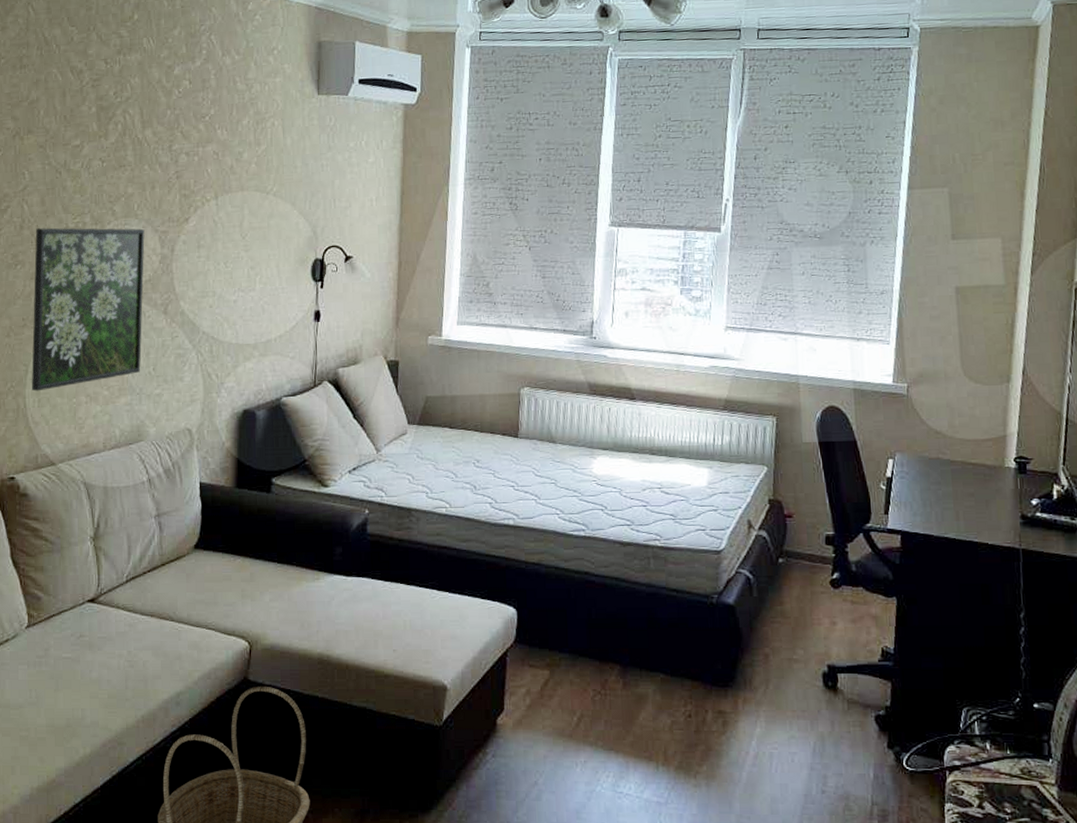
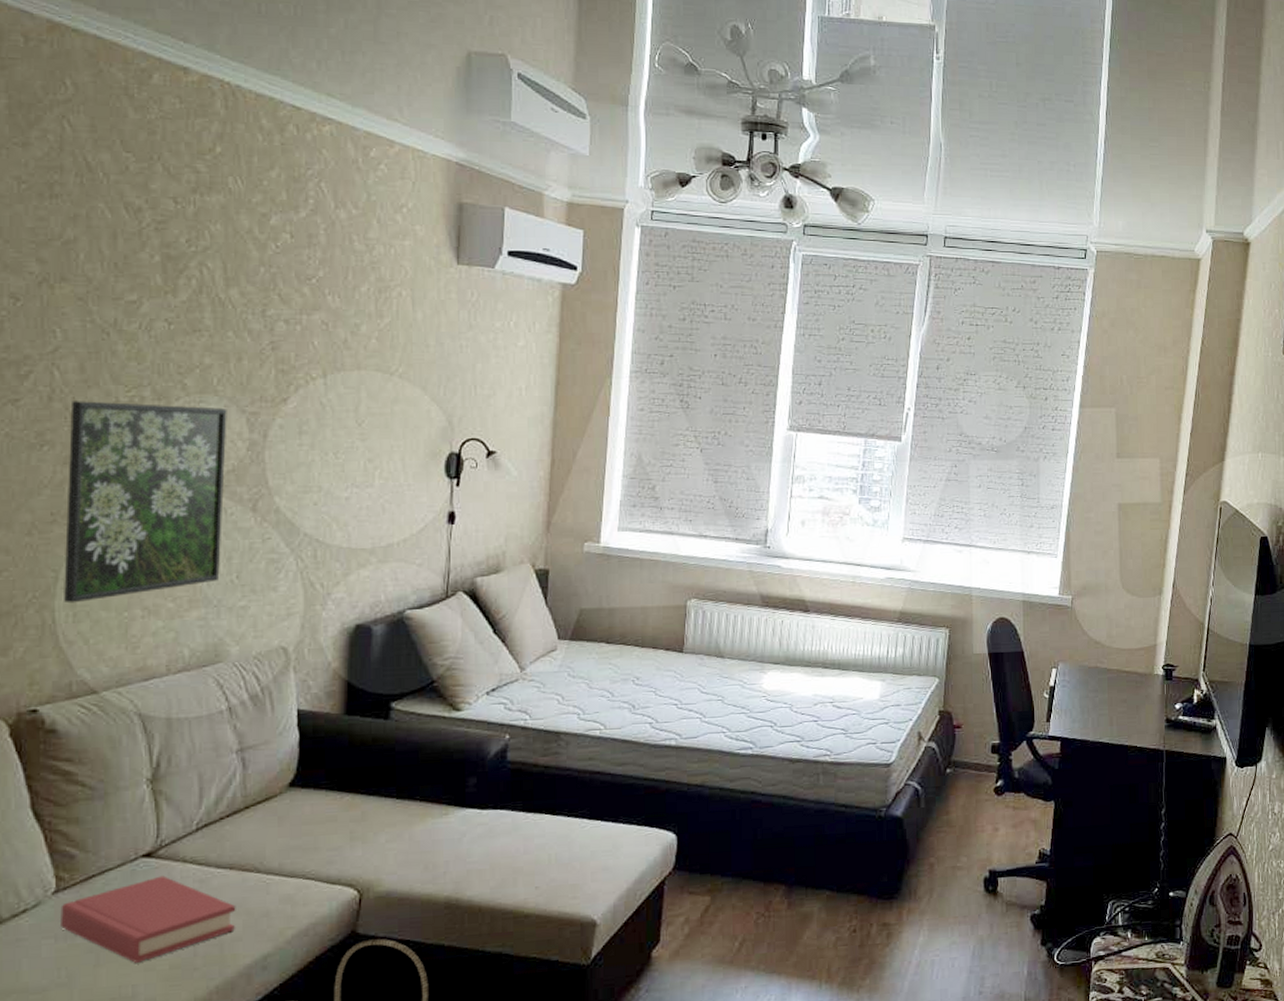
hardback book: none [31,618,156,690] -> present [60,875,236,963]

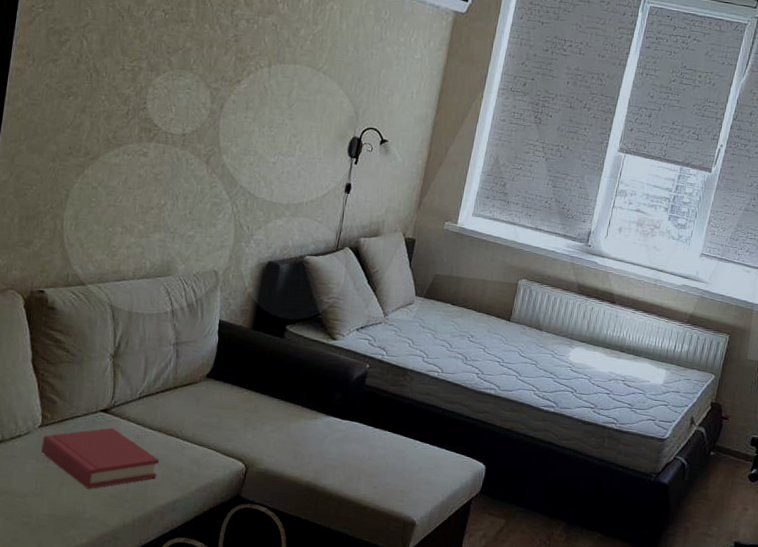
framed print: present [64,401,227,604] -> none [71,65,198,216]

